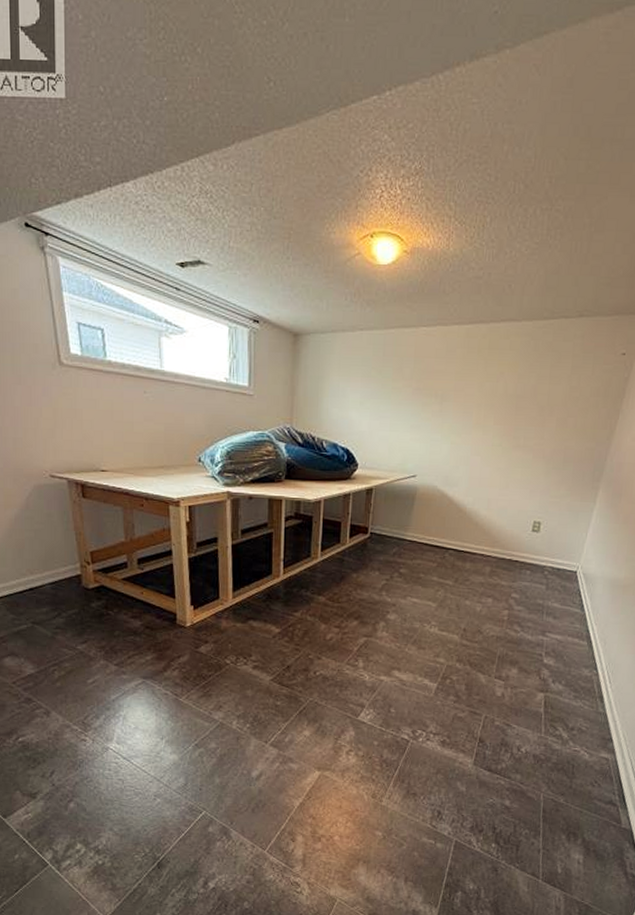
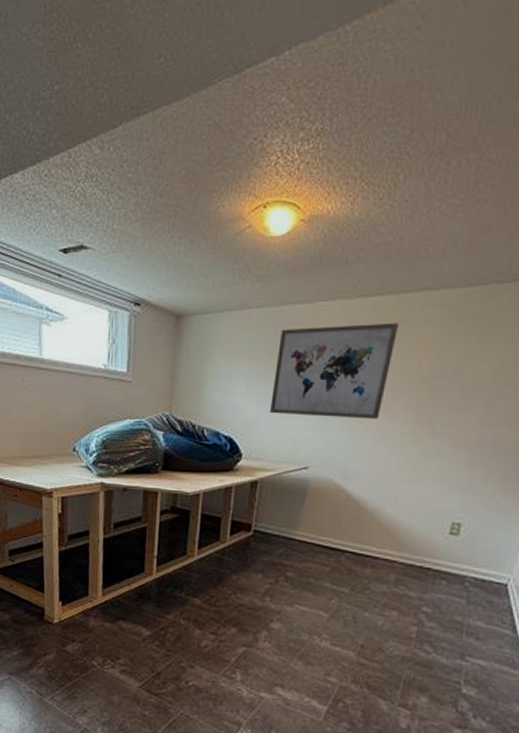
wall art: none [382,348,489,434] -> present [270,322,400,420]

